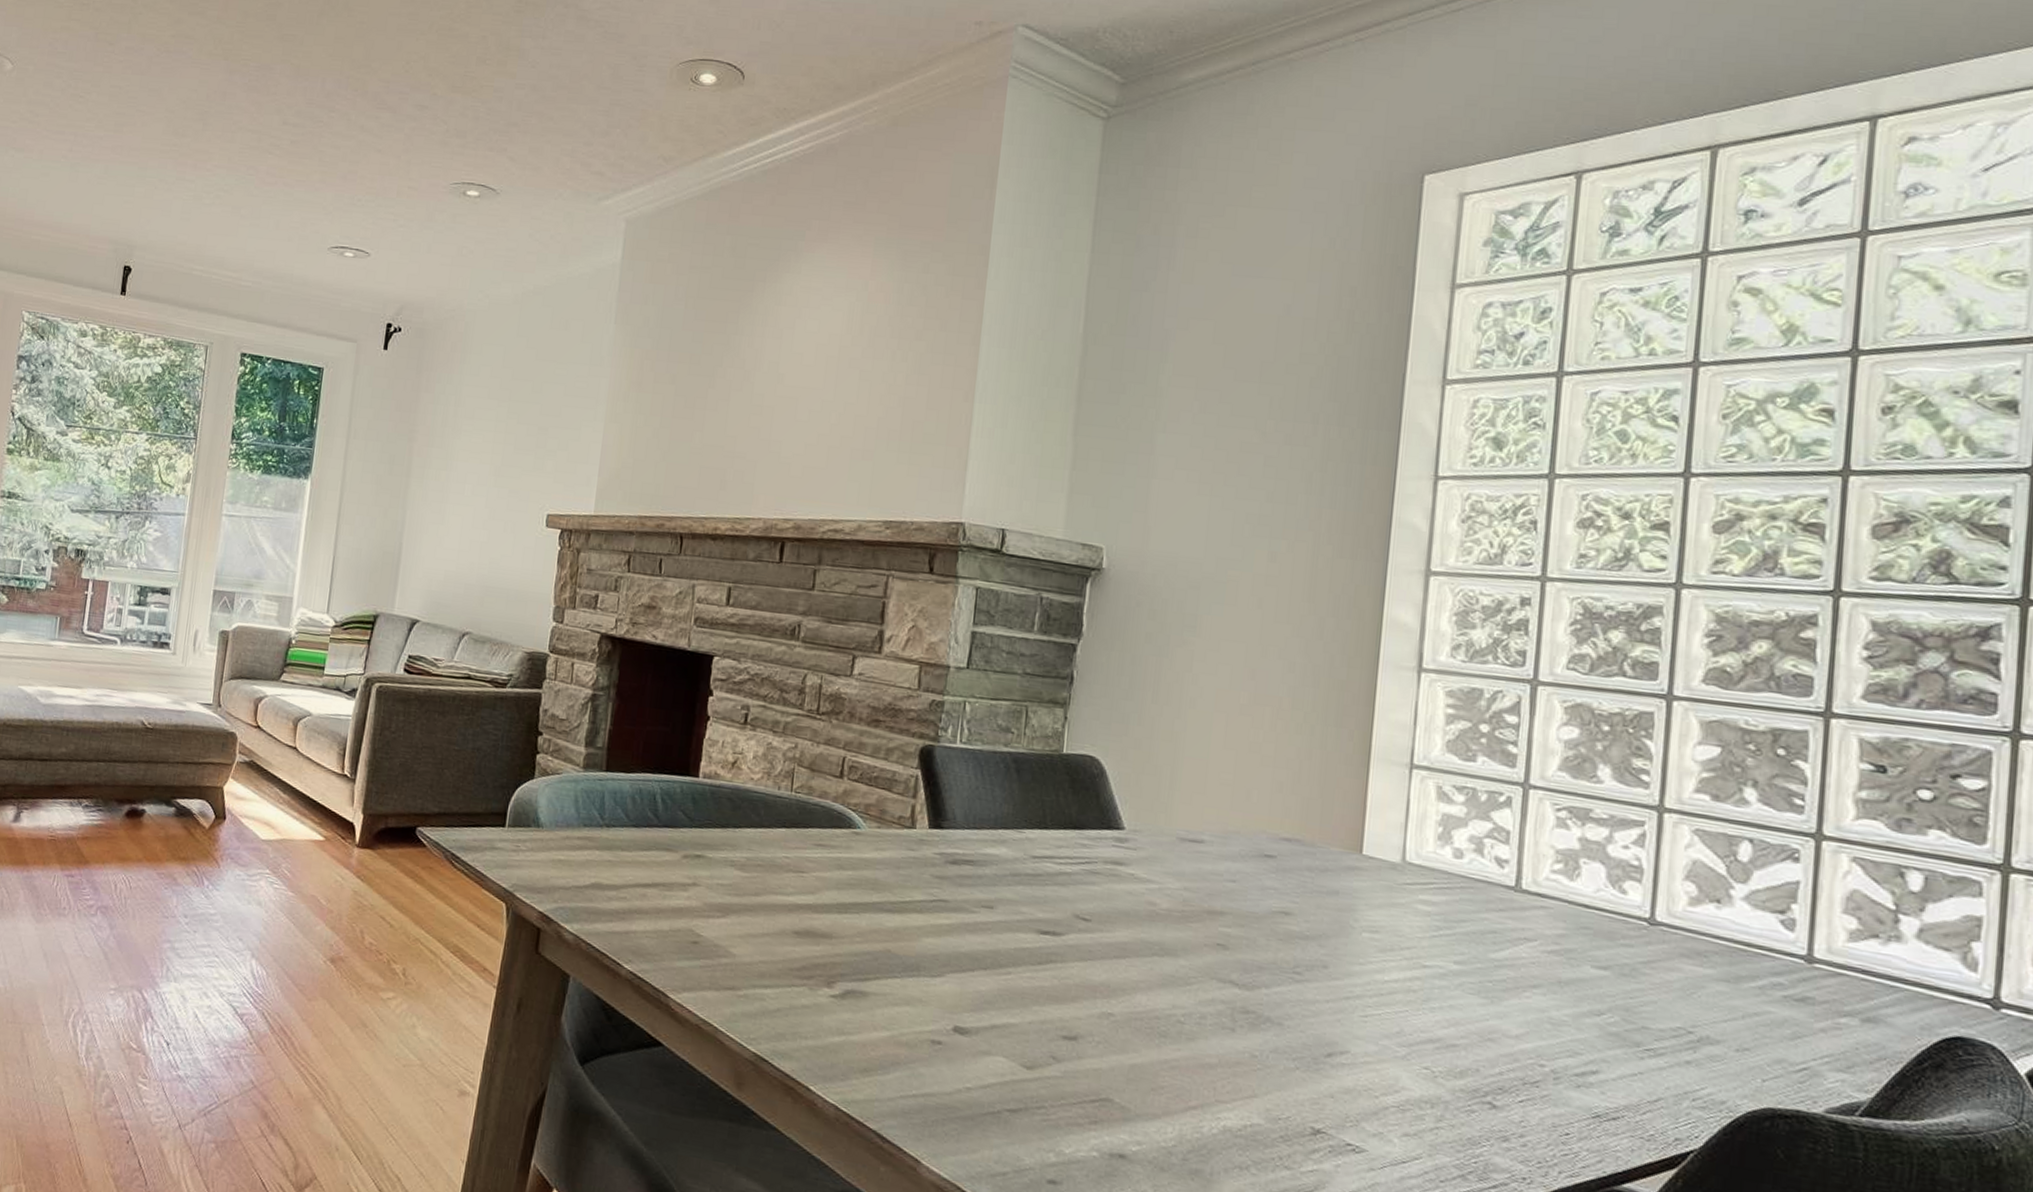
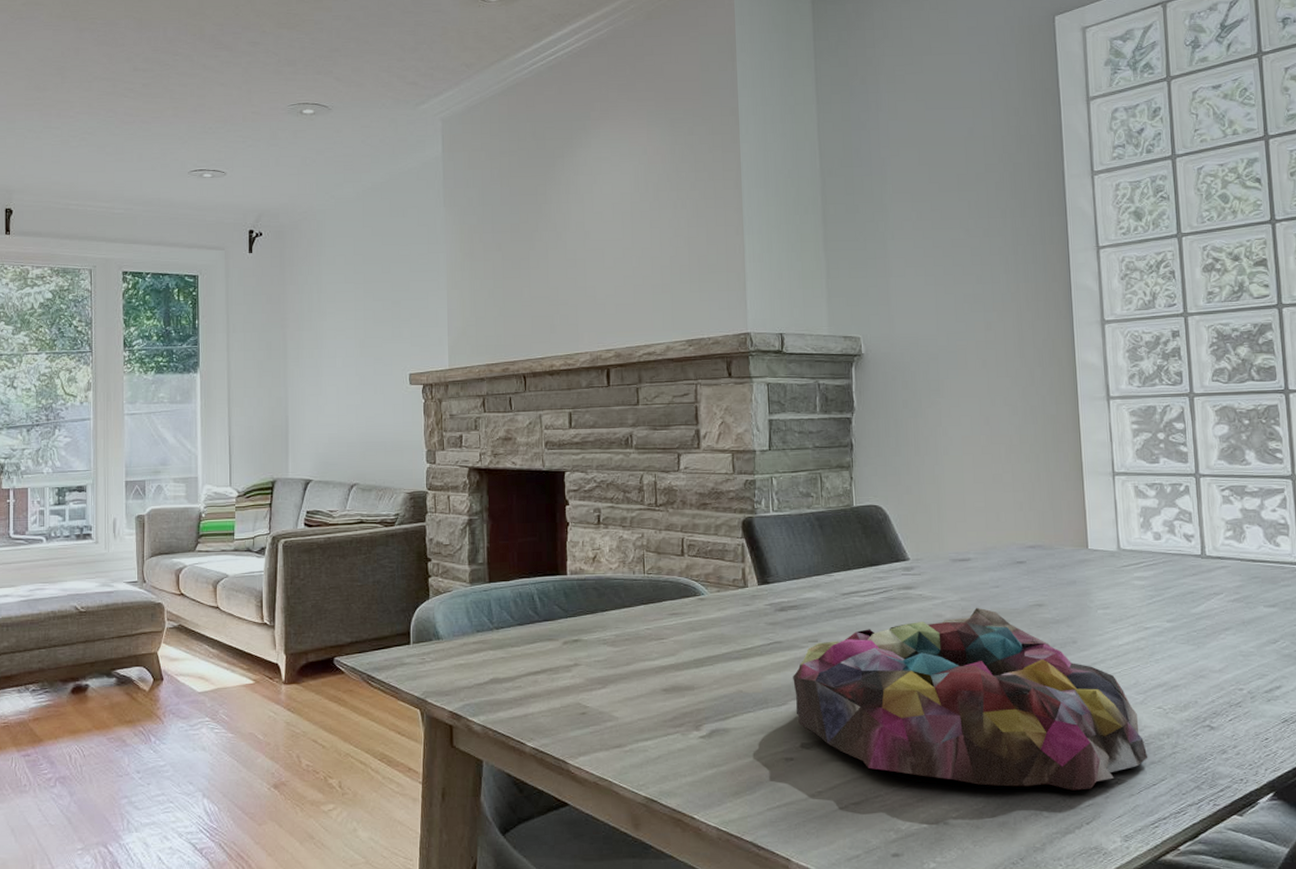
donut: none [954,901,1401,1151] -> present [793,607,1148,791]

